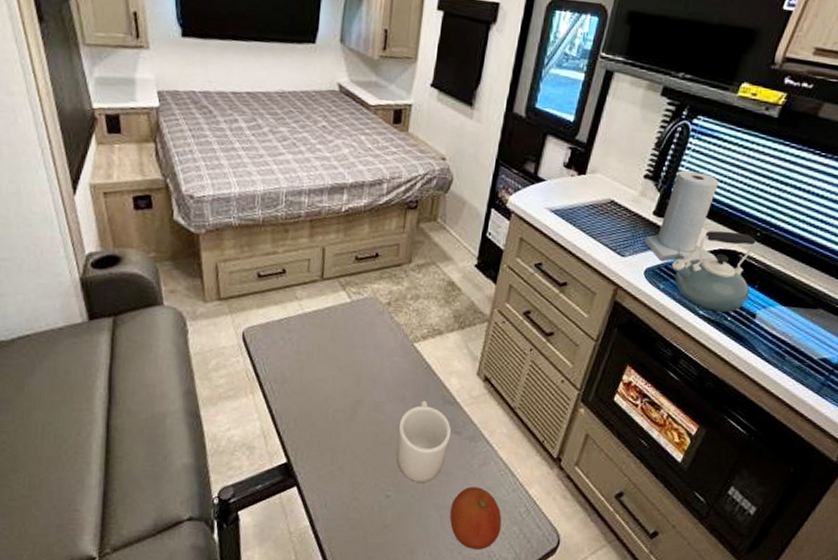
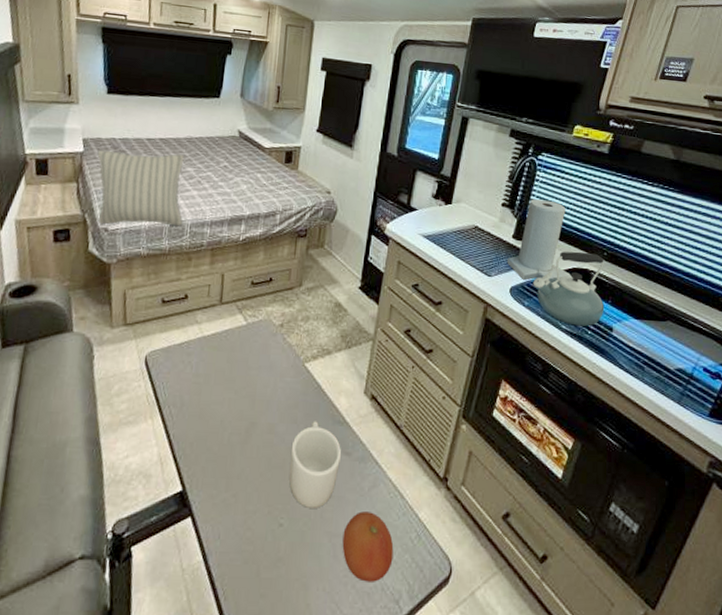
pillow: none [175,104,278,195] -> present [97,150,185,227]

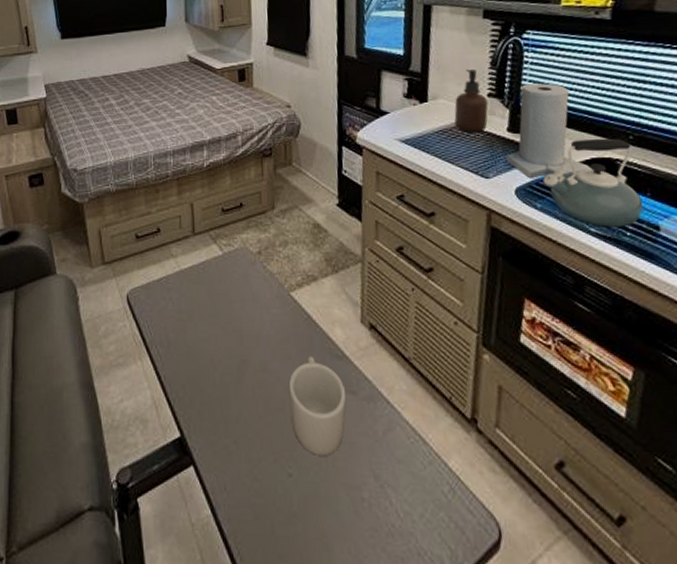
pillow: present [97,150,185,227] -> none [59,87,146,166]
fruit: present [342,511,394,582] -> none [361,460,426,545]
soap dispenser: none [471,180,501,237] -> present [454,69,489,133]

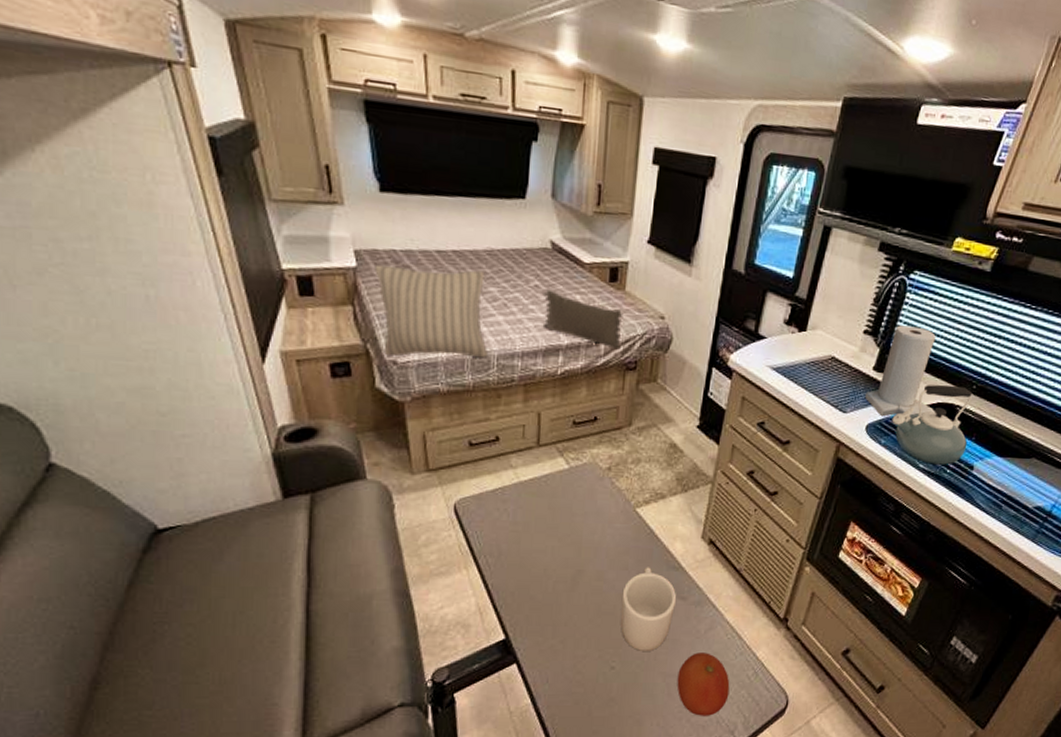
pillow: none [59,87,146,166] -> present [374,264,489,358]
pillow: none [185,95,256,140] -> present [543,289,624,350]
fruit: none [361,460,426,545] -> present [677,653,730,716]
soap dispenser: present [454,69,489,133] -> none [827,303,863,369]

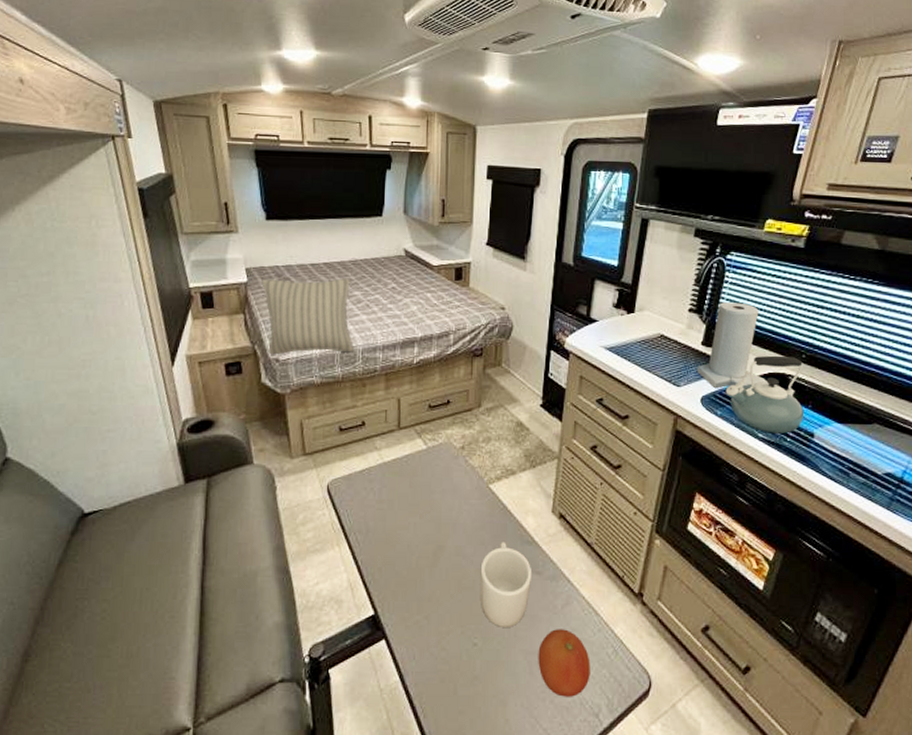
pillow: present [543,289,624,350] -> none [399,290,469,339]

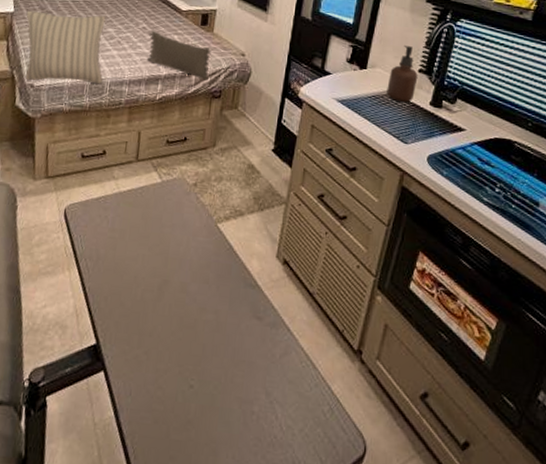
pillow: none [399,290,469,339] -> present [147,30,211,81]
mug: present [480,542,533,627] -> none [200,282,253,372]
fruit: present [538,629,591,697] -> none [252,379,305,455]
soap dispenser: none [656,285,688,345] -> present [387,46,418,103]
paper towel: present [696,302,767,388] -> none [424,66,493,149]
kettle: present [725,355,805,434] -> none [452,120,530,200]

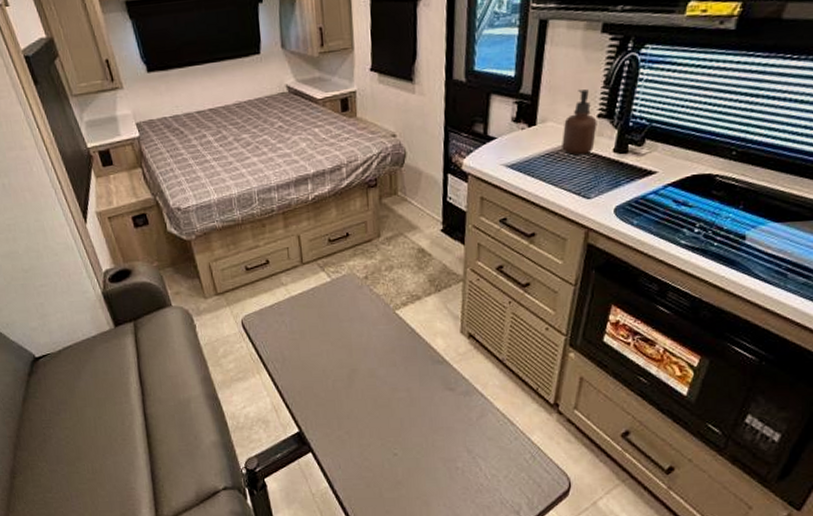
pillow: present [25,10,106,85] -> none [153,122,250,205]
pillow: present [147,30,211,81] -> none [286,128,361,171]

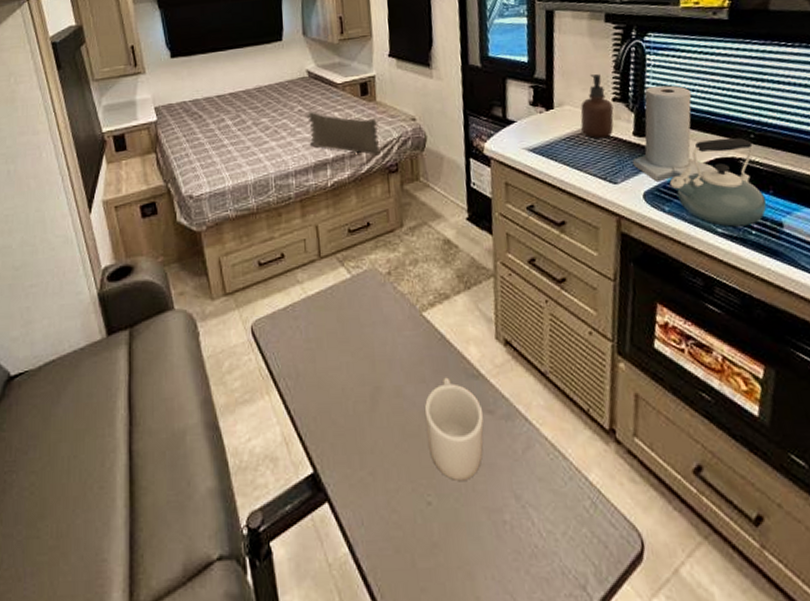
pillow: none [286,128,361,171] -> present [306,112,381,156]
mug: none [394,362,446,439] -> present [424,377,484,481]
paper towel: none [608,101,691,196] -> present [632,85,716,181]
kettle: none [642,154,735,239] -> present [669,137,767,227]

